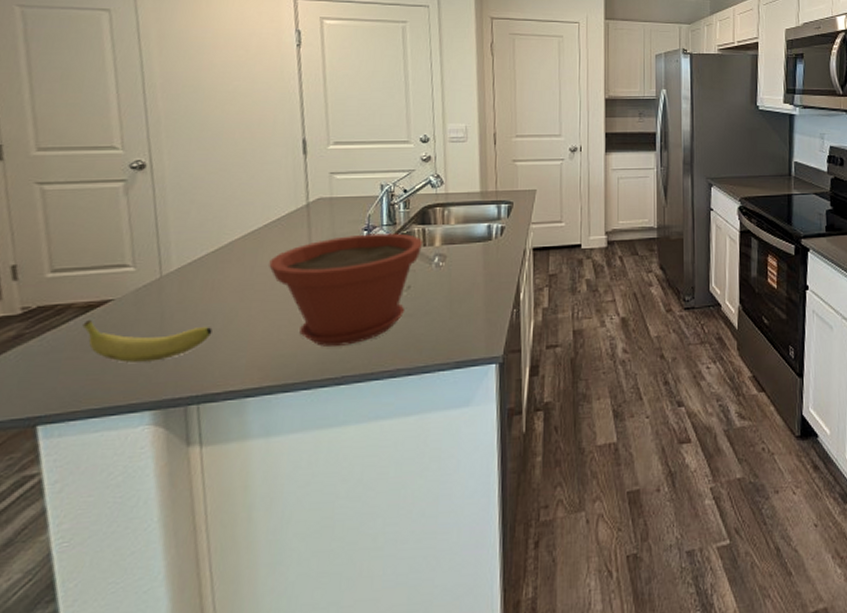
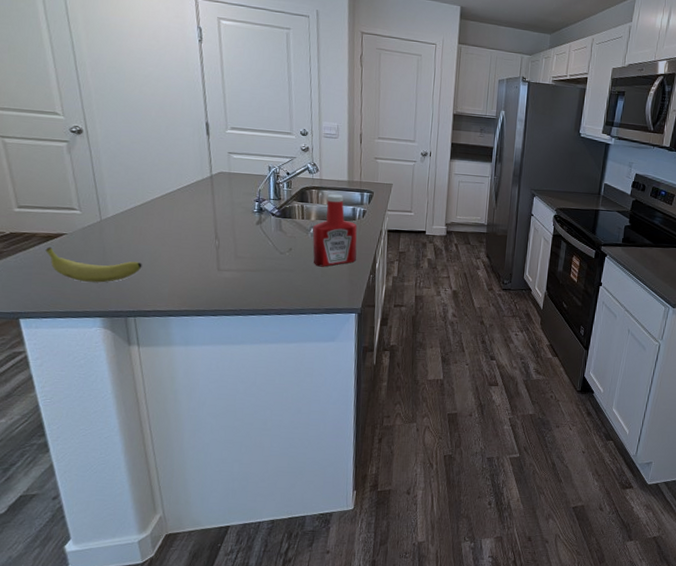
plant pot: present [269,233,424,346] -> none [183,204,302,287]
ketchup bottle: none [437,209,495,306] -> present [312,193,357,267]

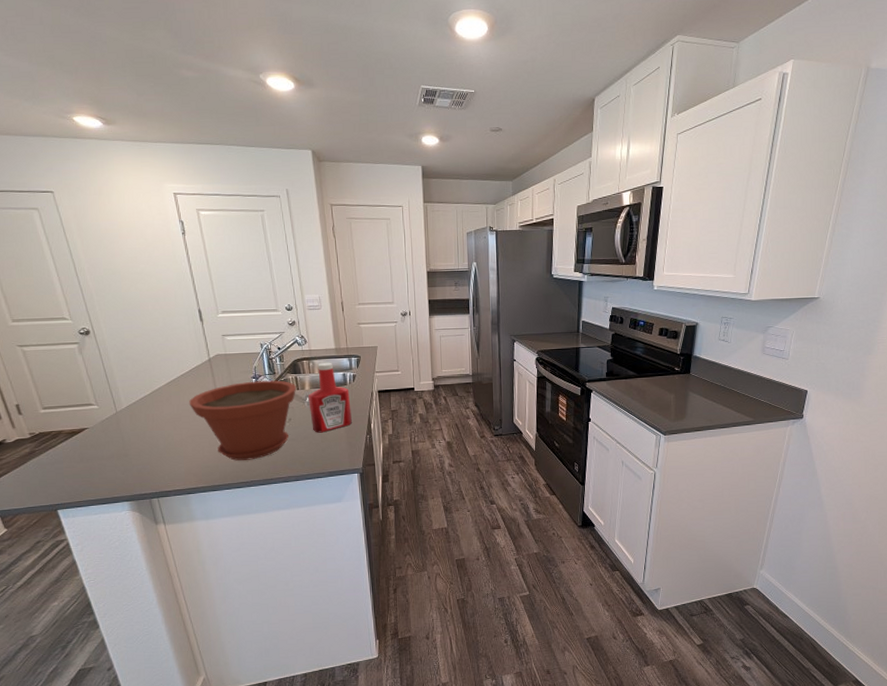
fruit: present [45,246,142,283] -> none [72,441,158,470]
plant pot: none [183,204,302,287] -> present [189,380,297,461]

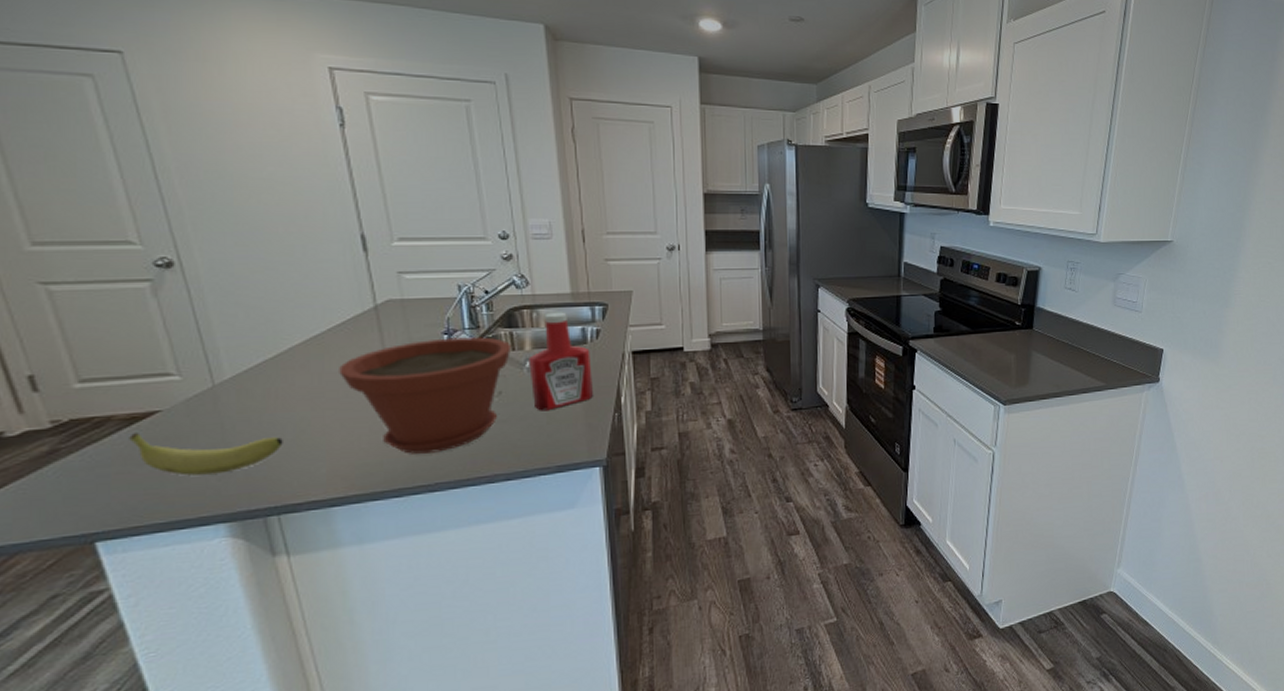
fruit: none [72,441,158,470] -> present [129,431,283,476]

